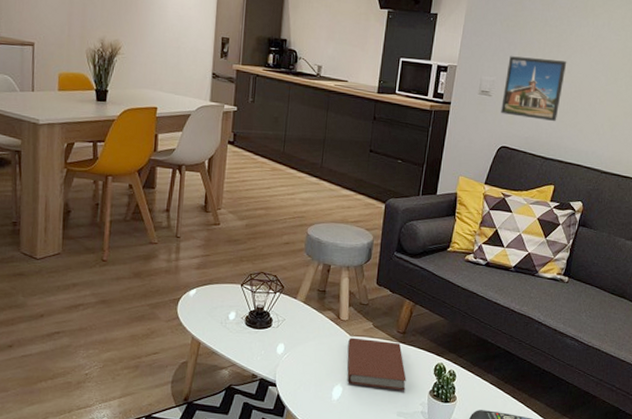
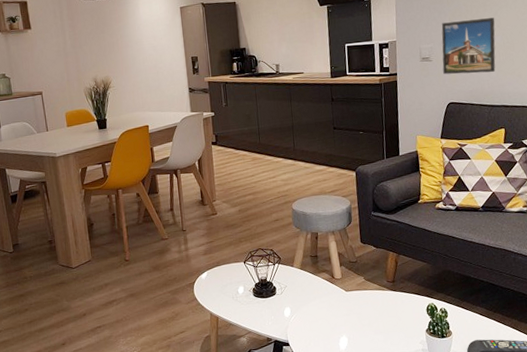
book: present [347,337,406,391] -> none [345,291,403,334]

